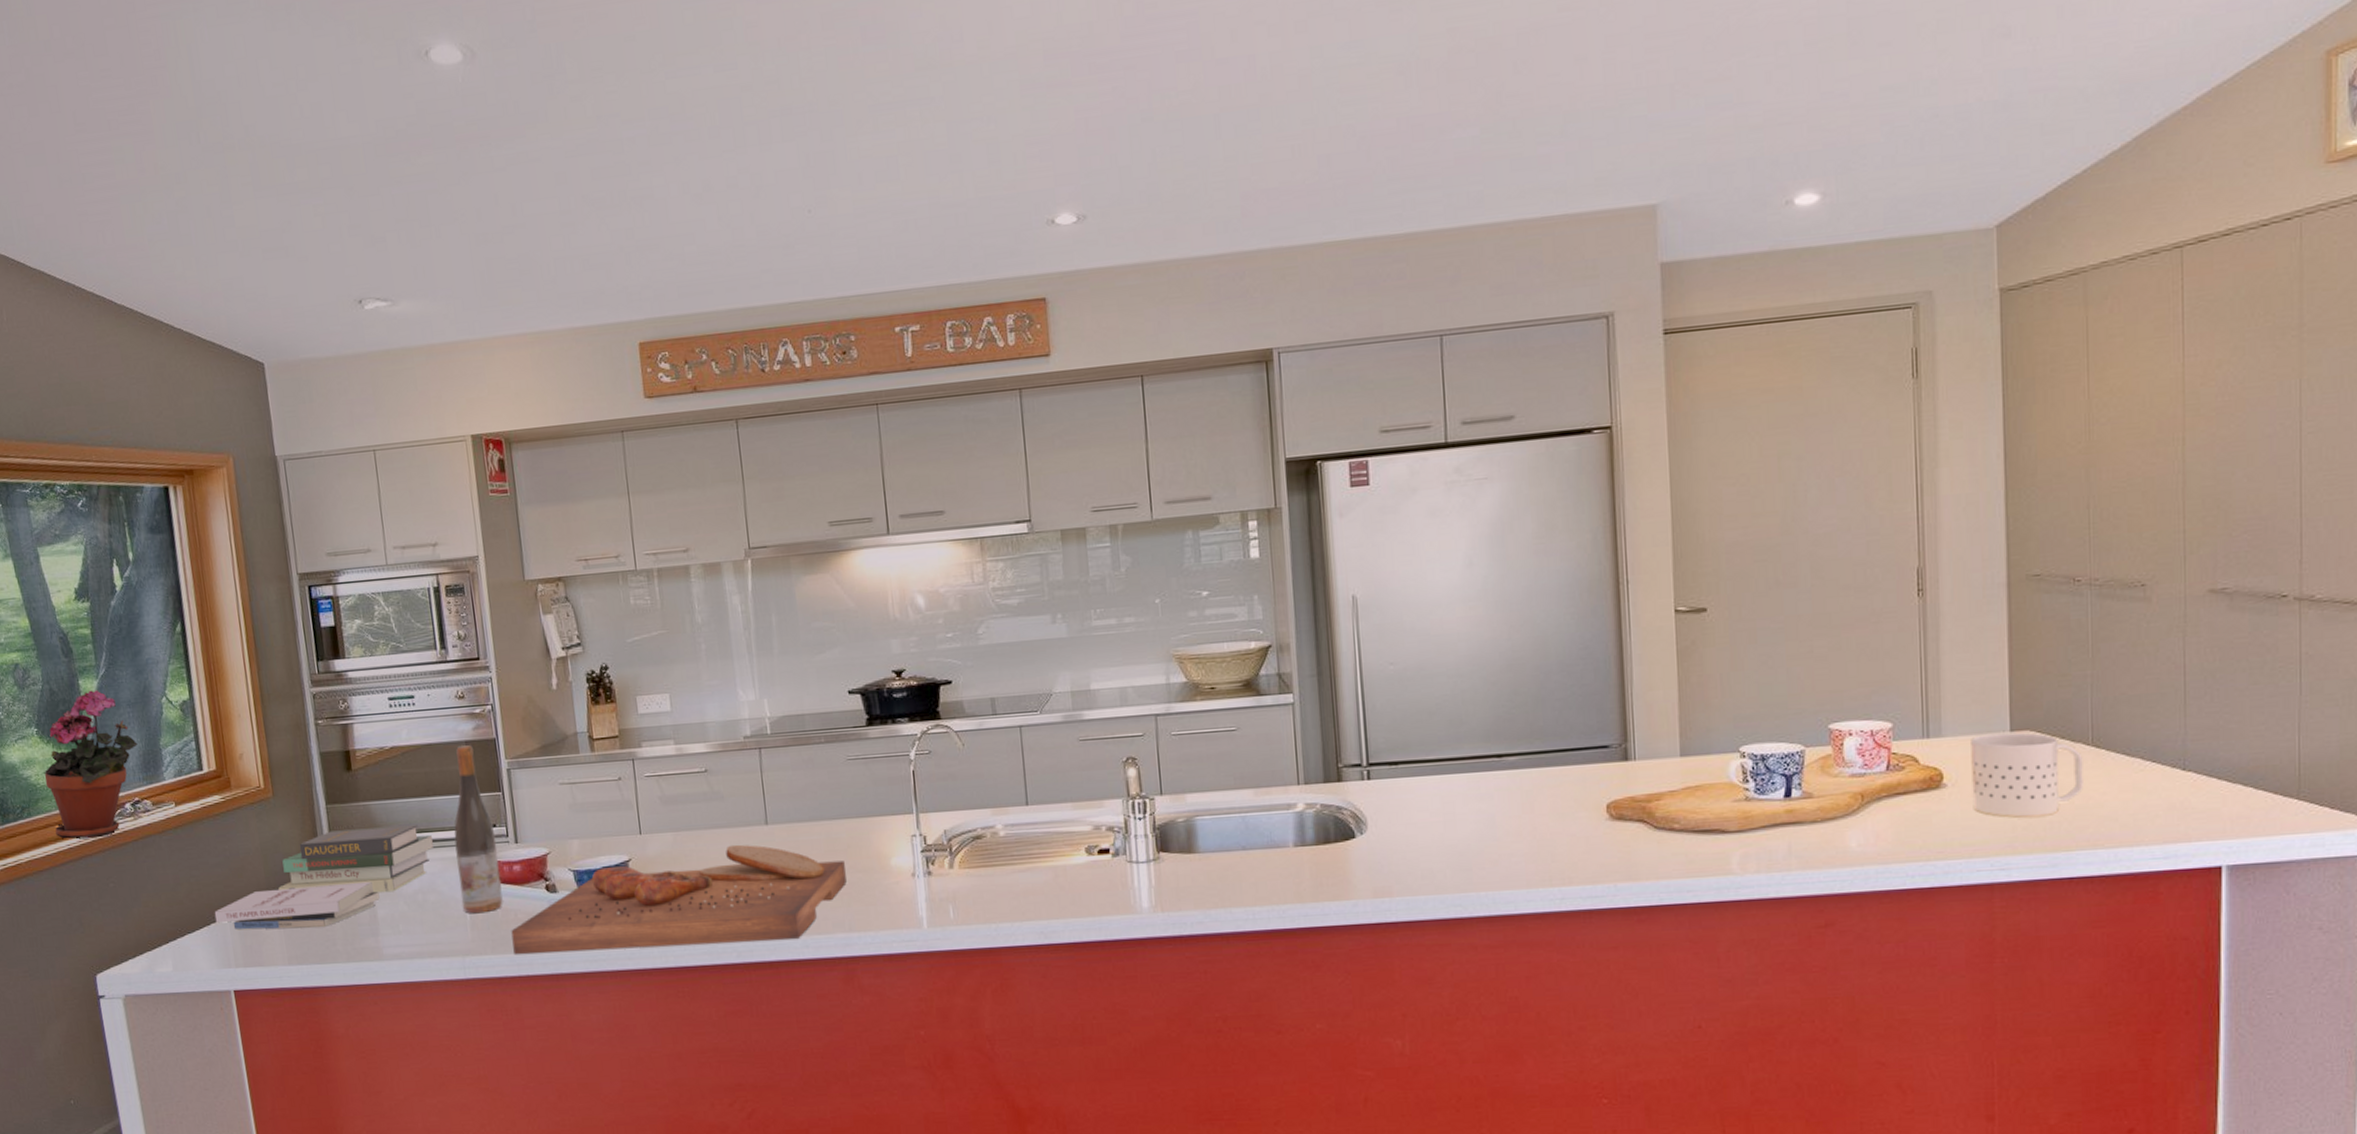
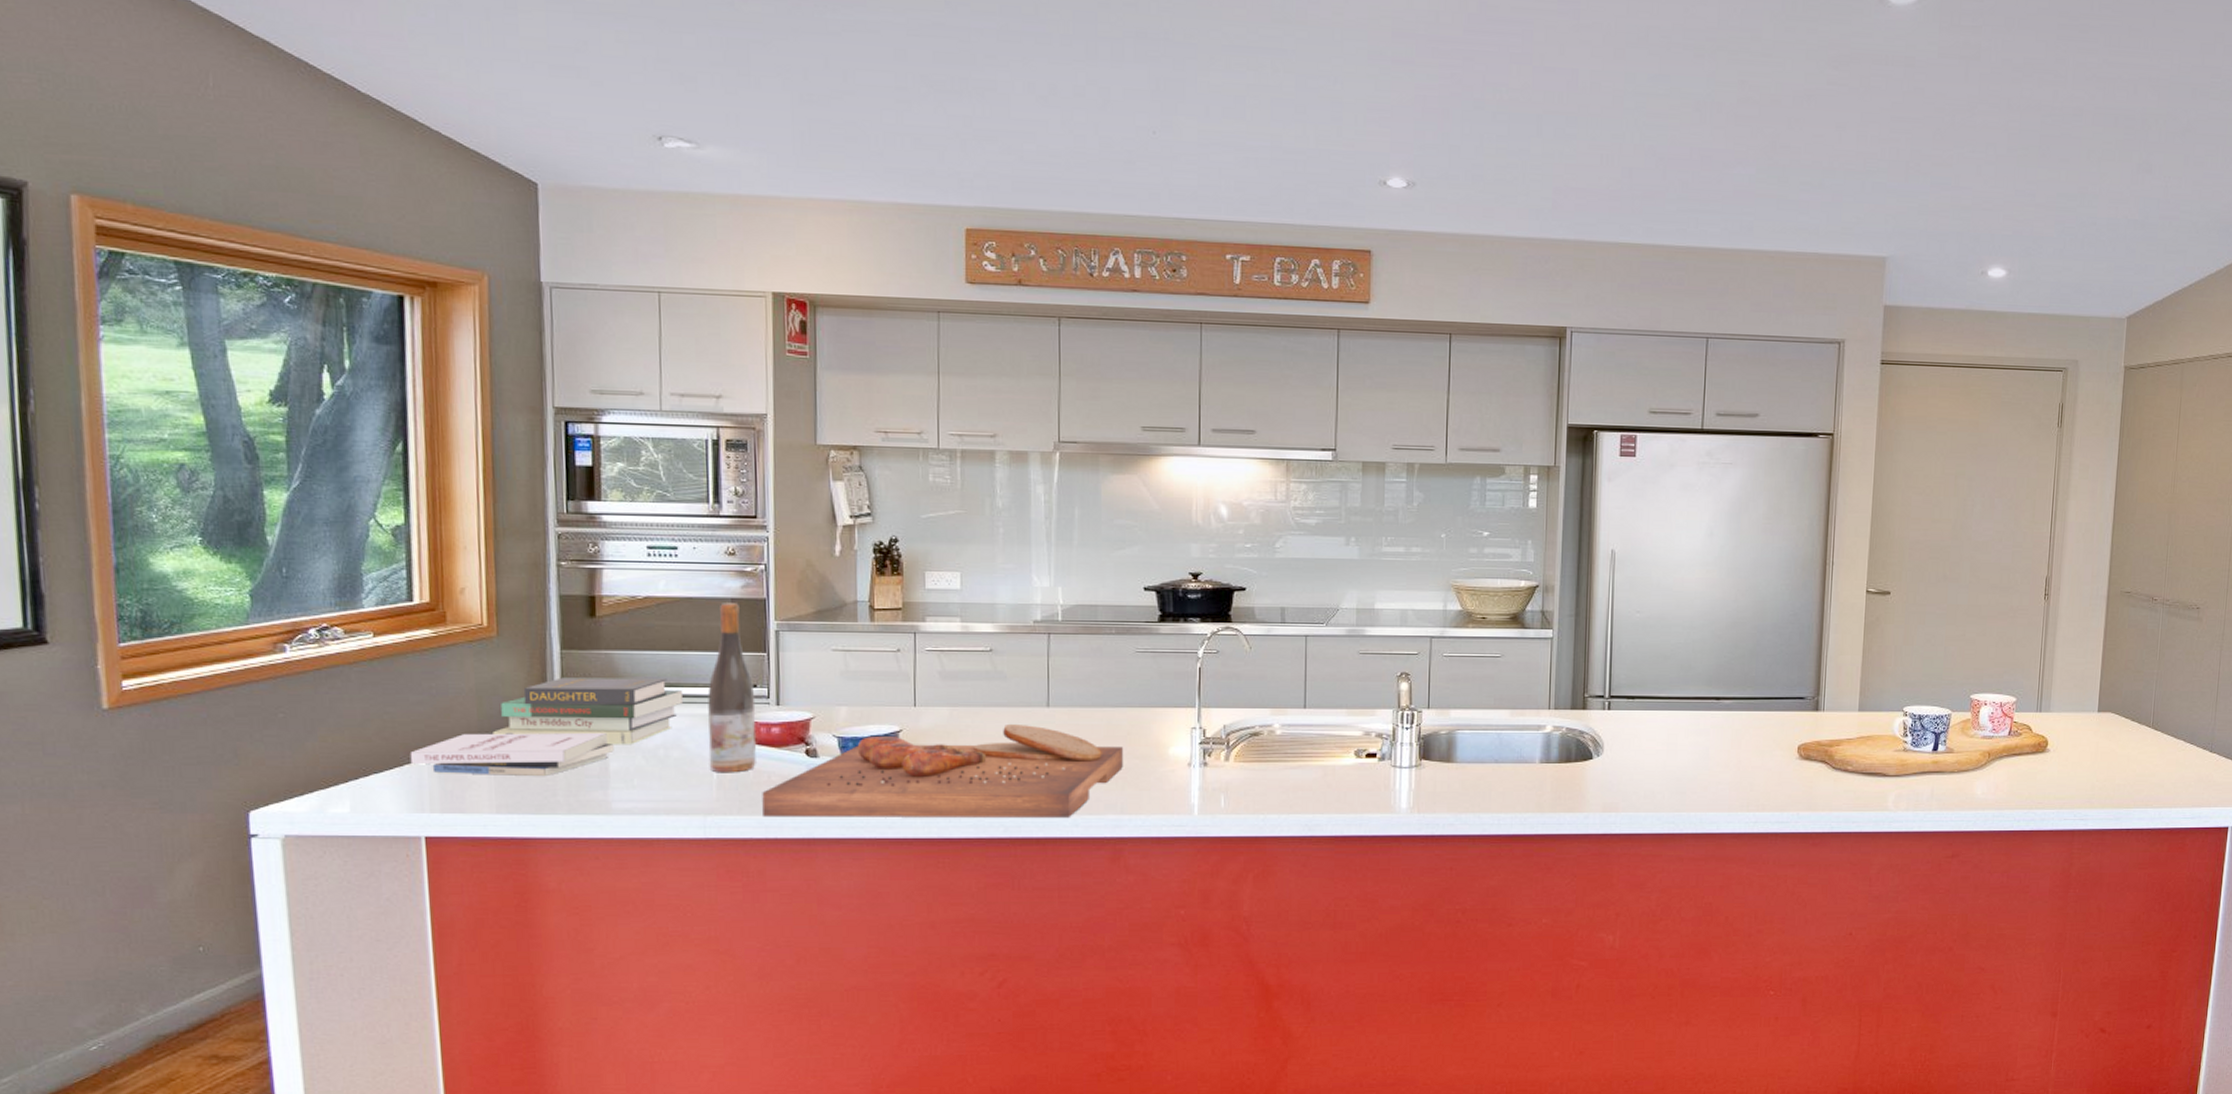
potted plant: present [44,690,138,839] -> none [205,502,333,663]
mug: present [1971,732,2083,819] -> none [2066,713,2145,781]

